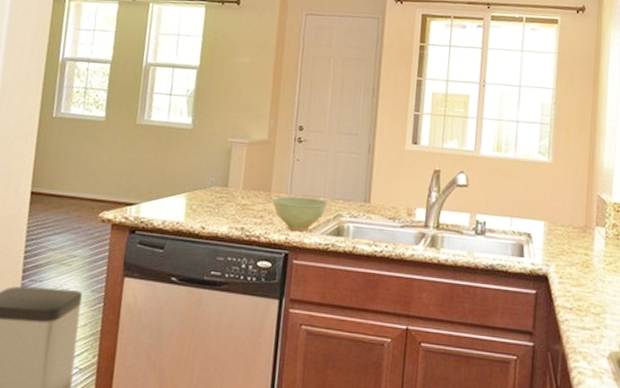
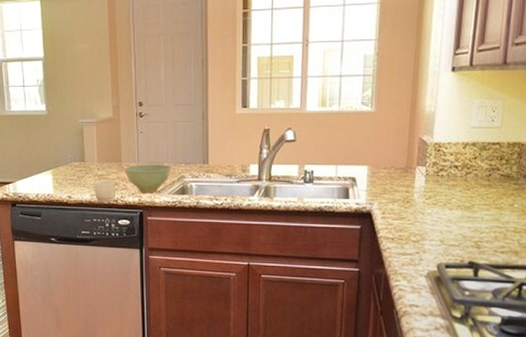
mug: none [233,210,261,238] -> present [93,180,116,203]

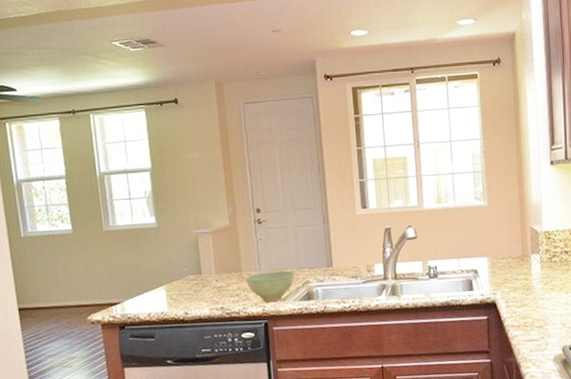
mug: present [93,180,116,203] -> none [212,291,238,316]

